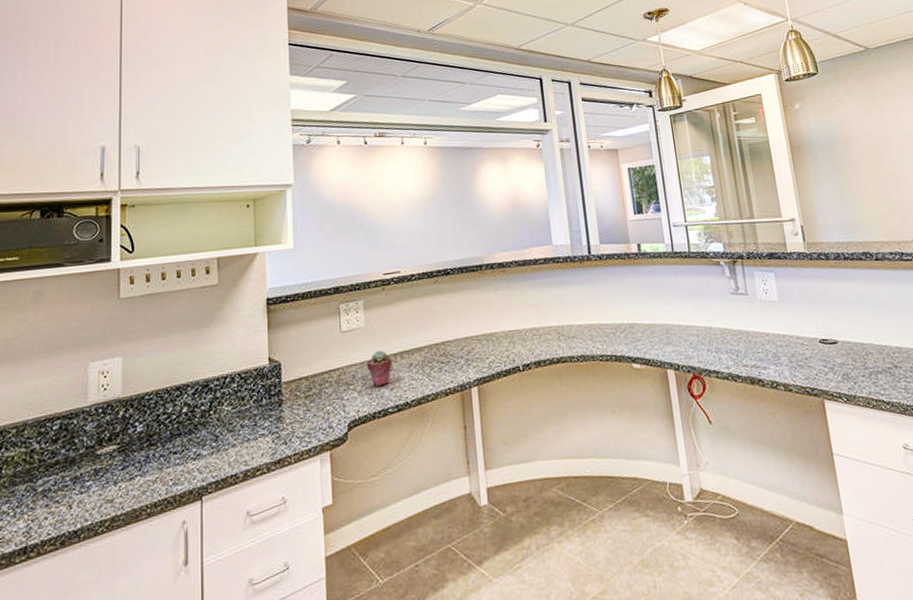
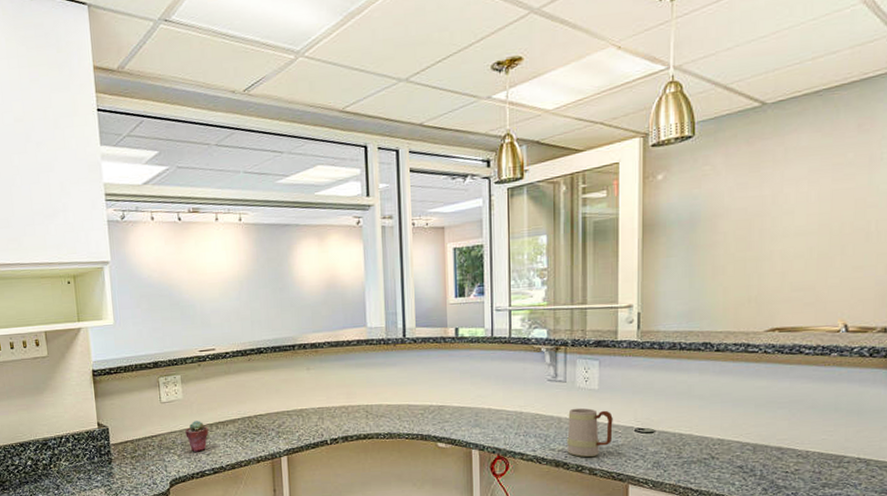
mug: none [754,320,800,372] -> present [567,408,613,457]

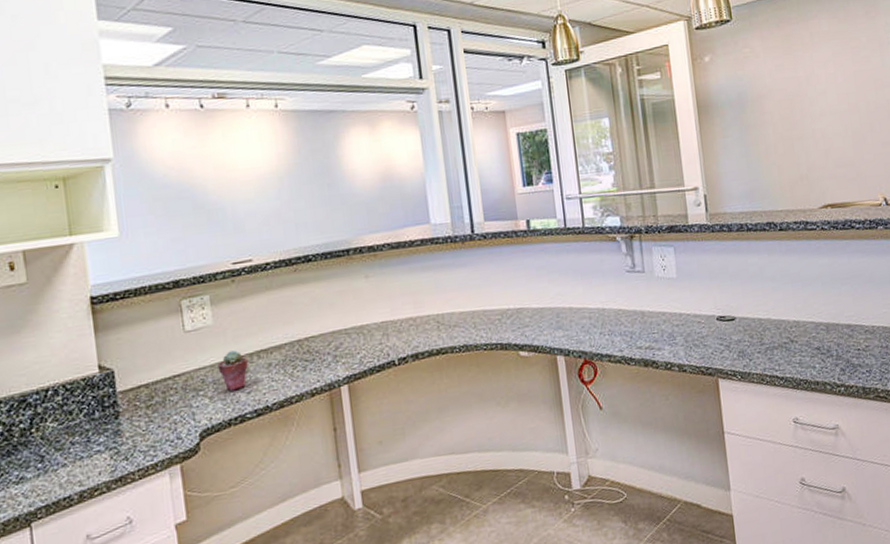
mug: present [567,408,613,457] -> none [650,299,696,353]

